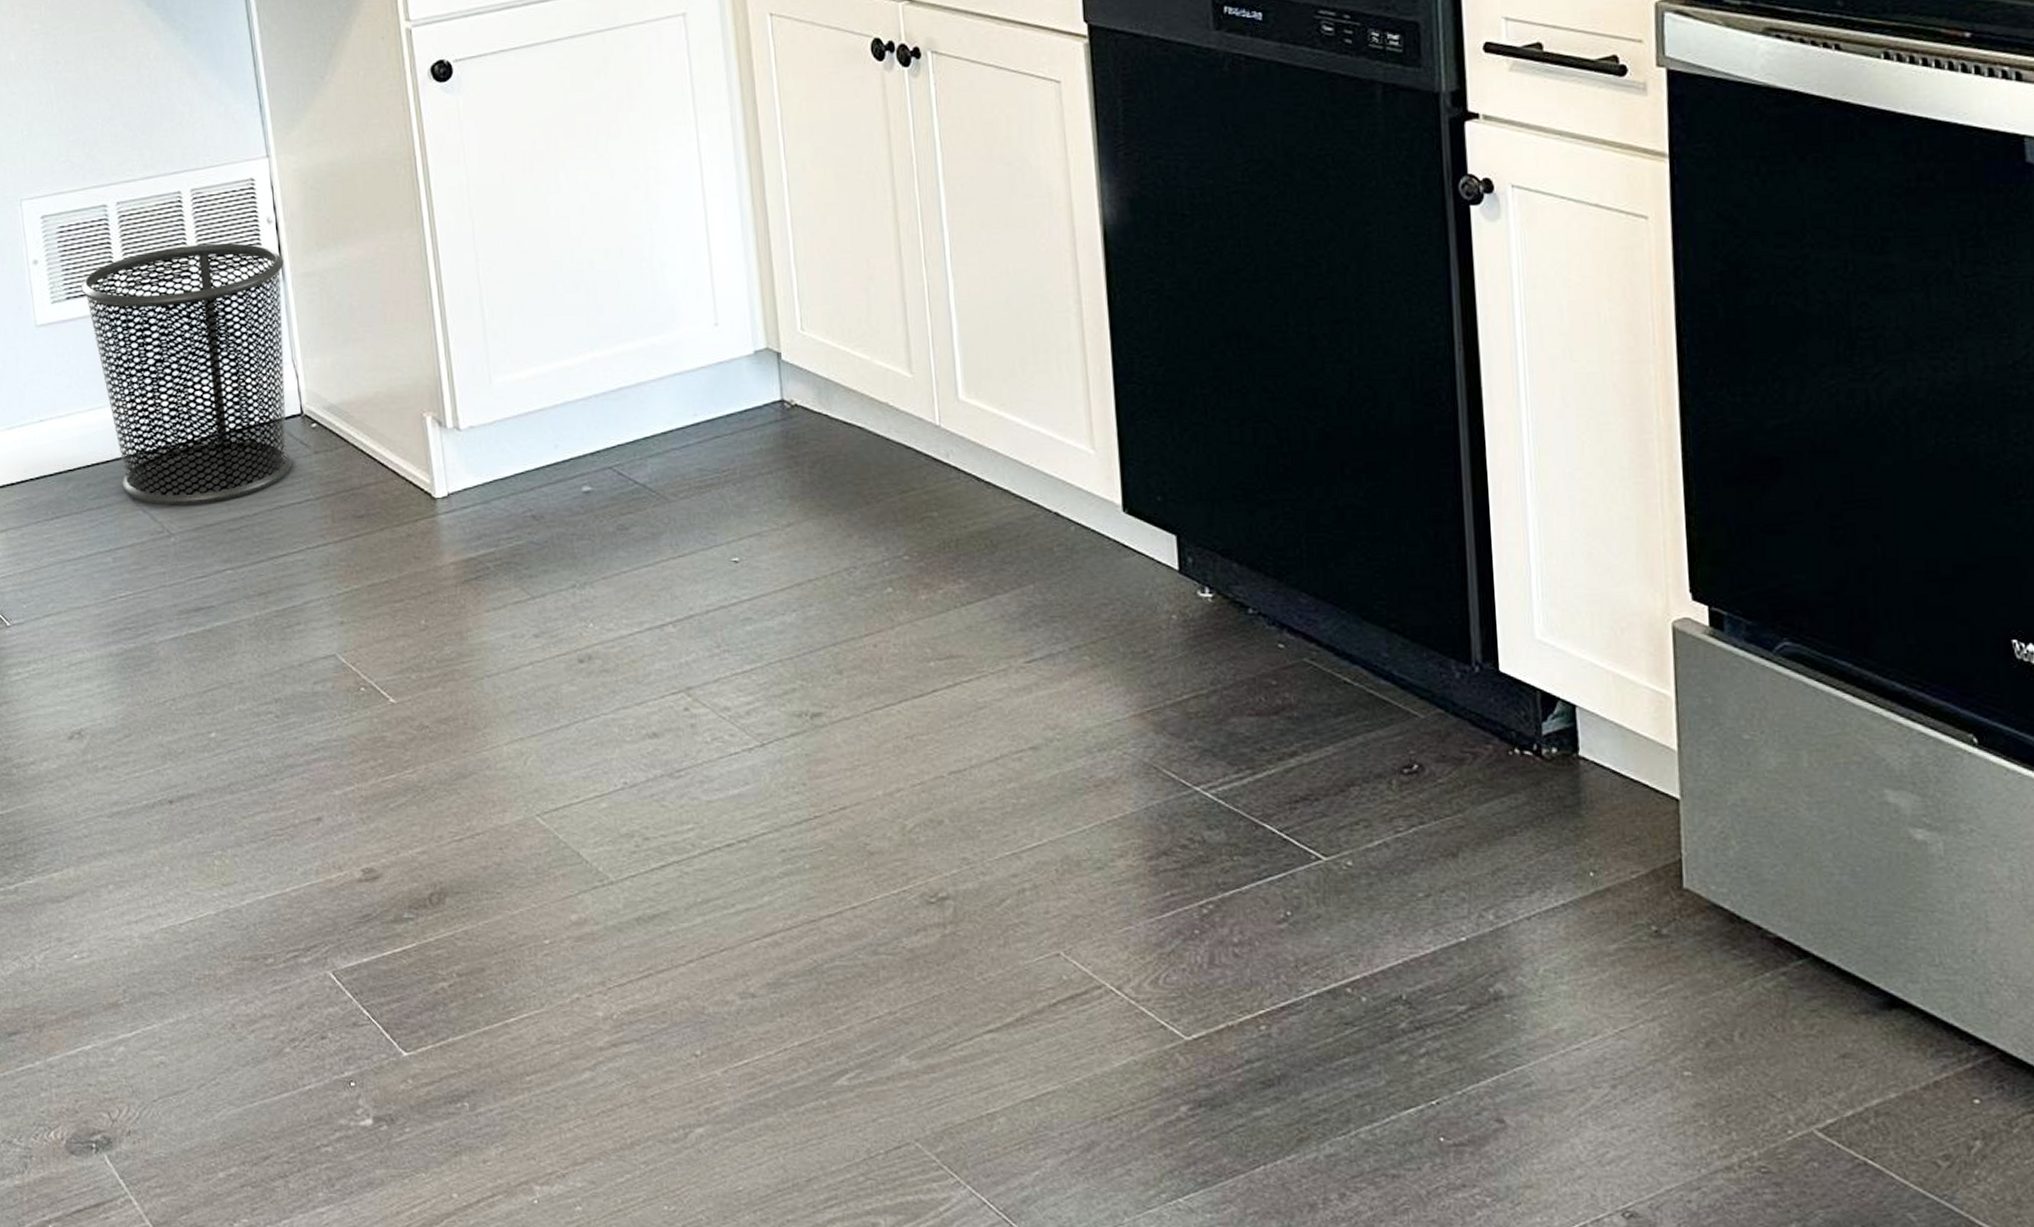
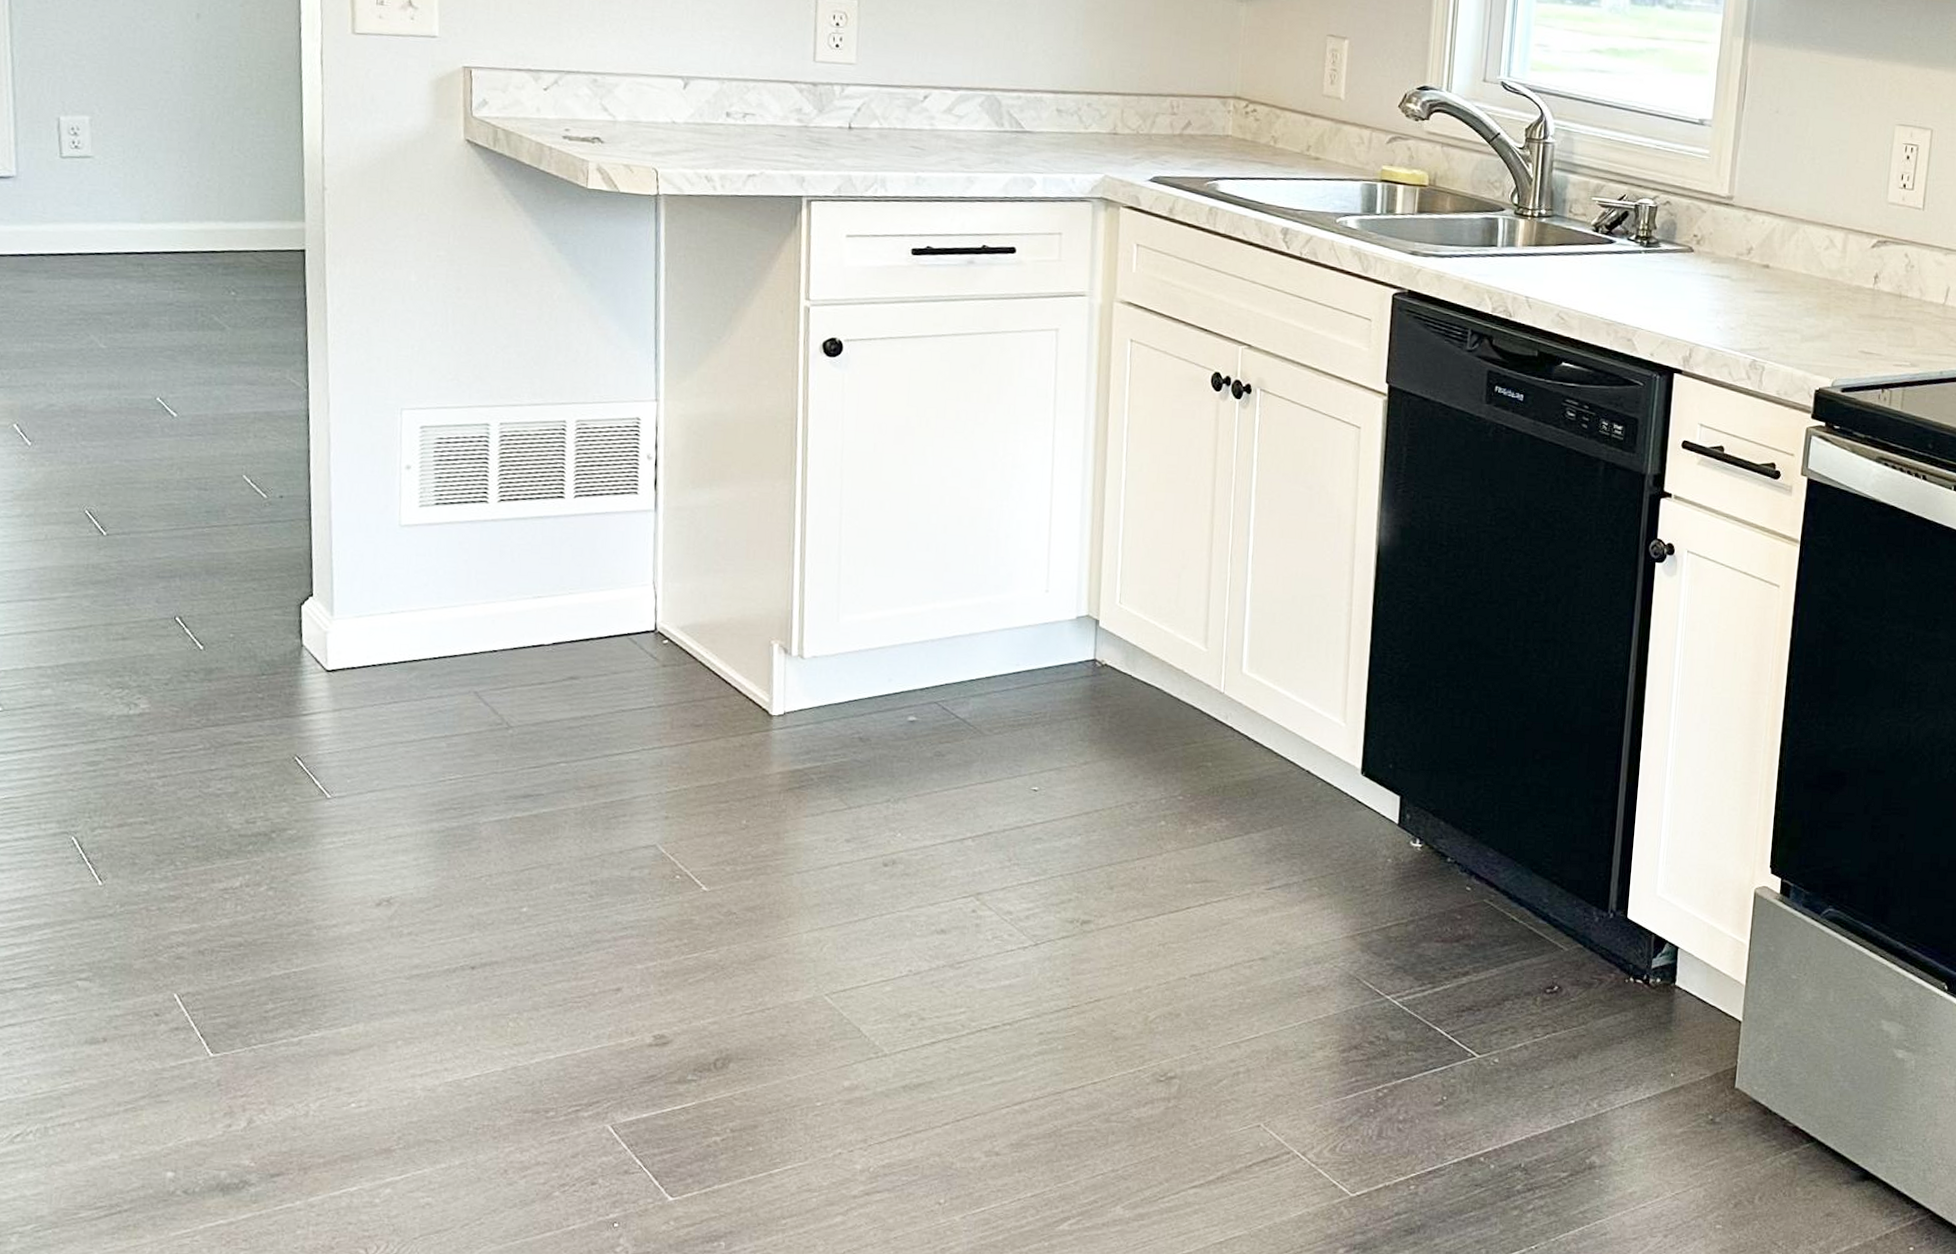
waste bin: present [80,243,293,505] -> none [451,469,658,702]

